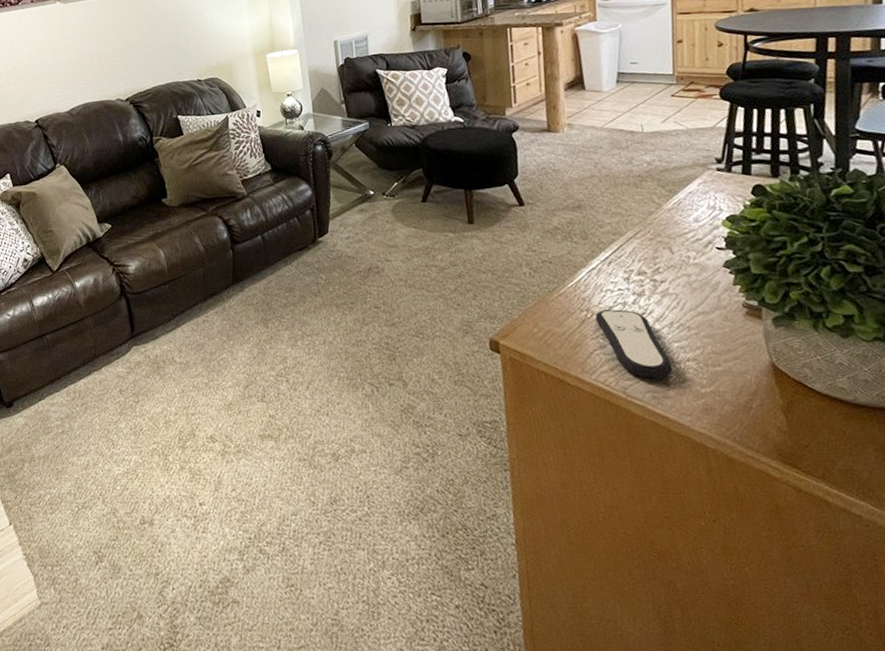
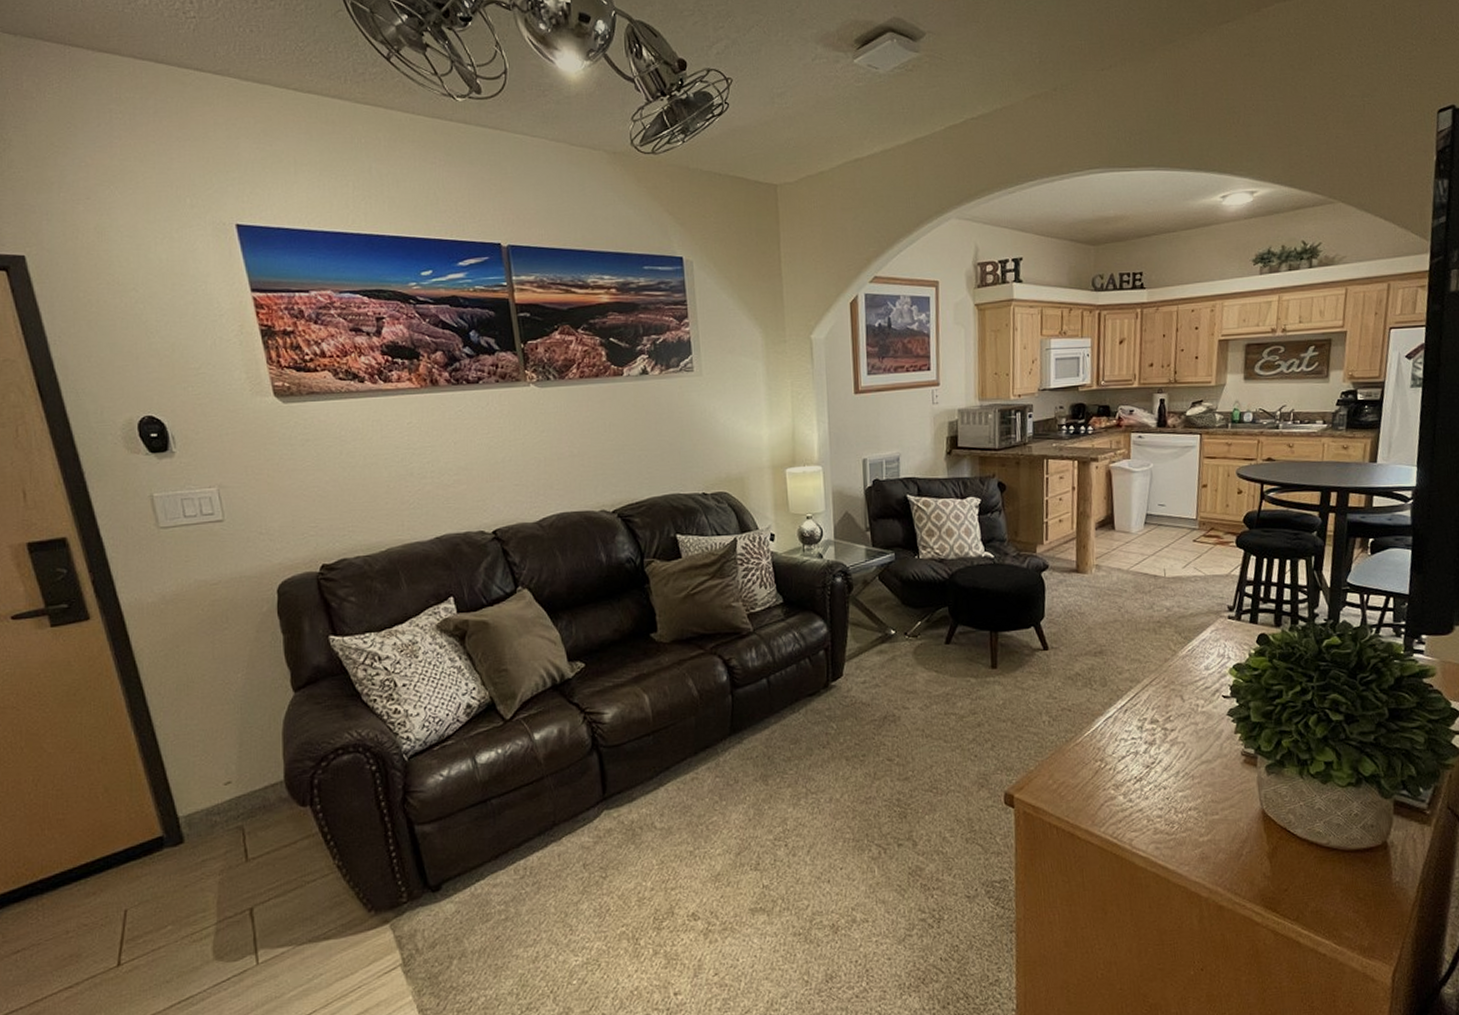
remote control: present [595,309,673,378] -> none [1108,759,1176,829]

